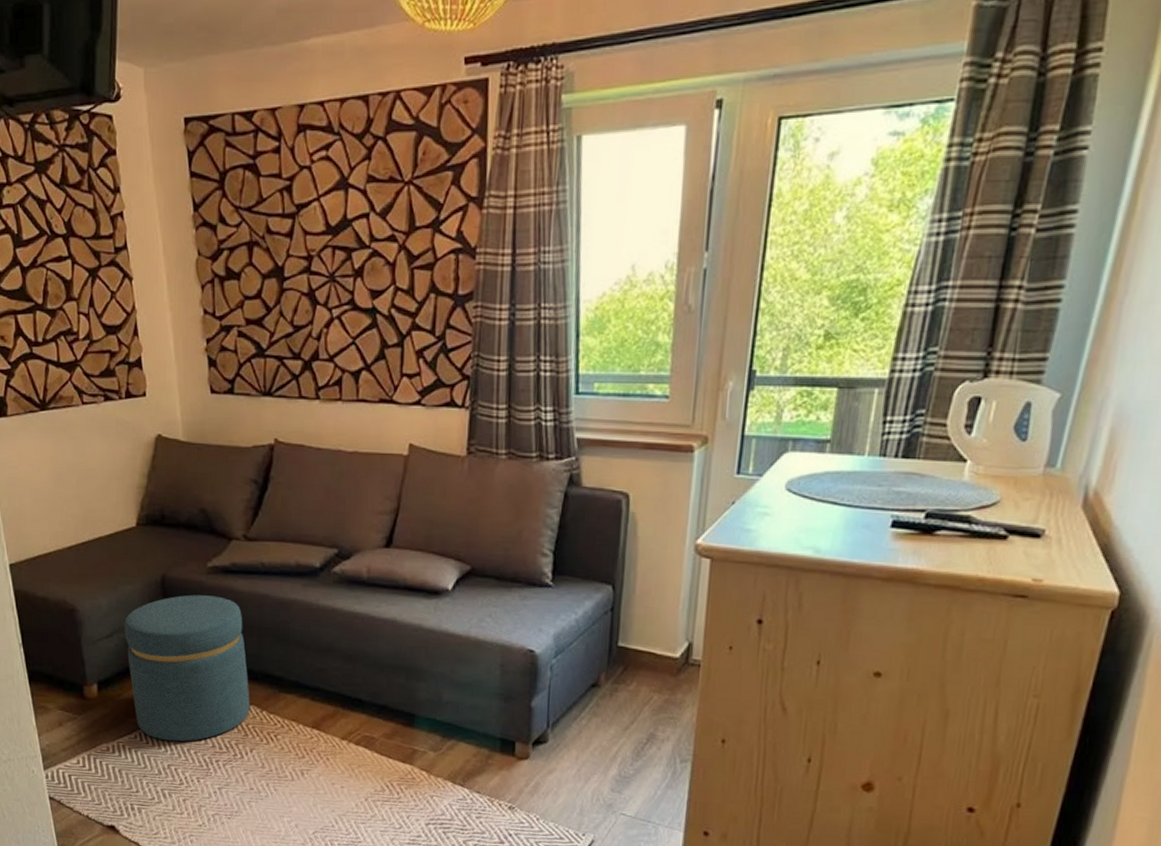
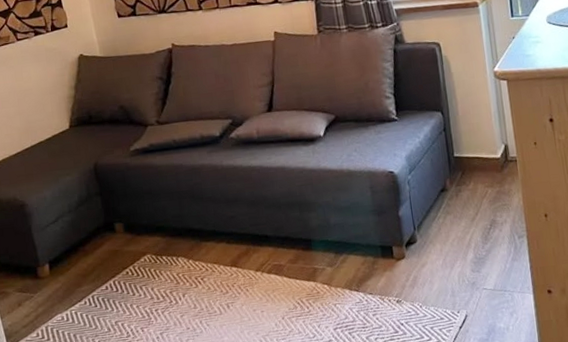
ottoman: present [124,594,250,742] -> none [67,172,179,302]

